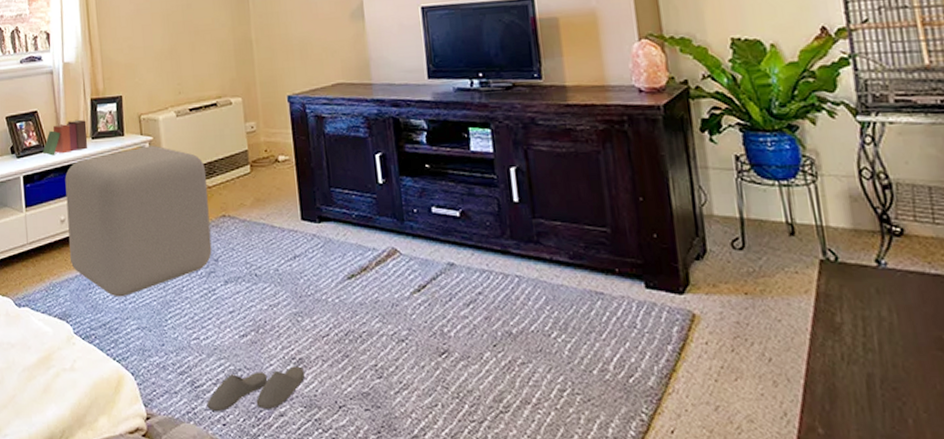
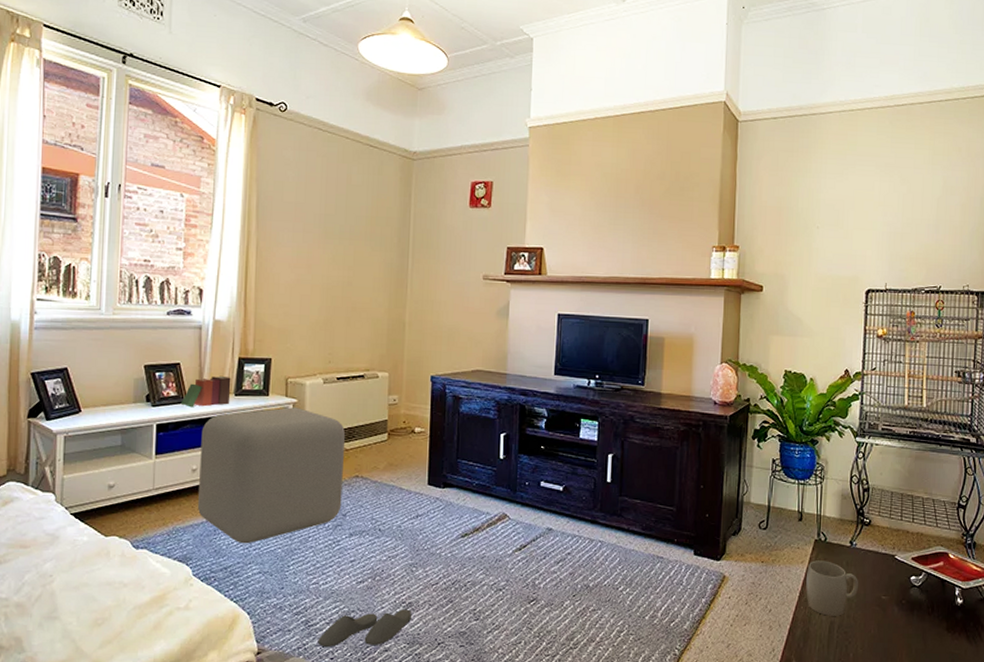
mug: none [815,288,903,366] -> present [806,560,859,616]

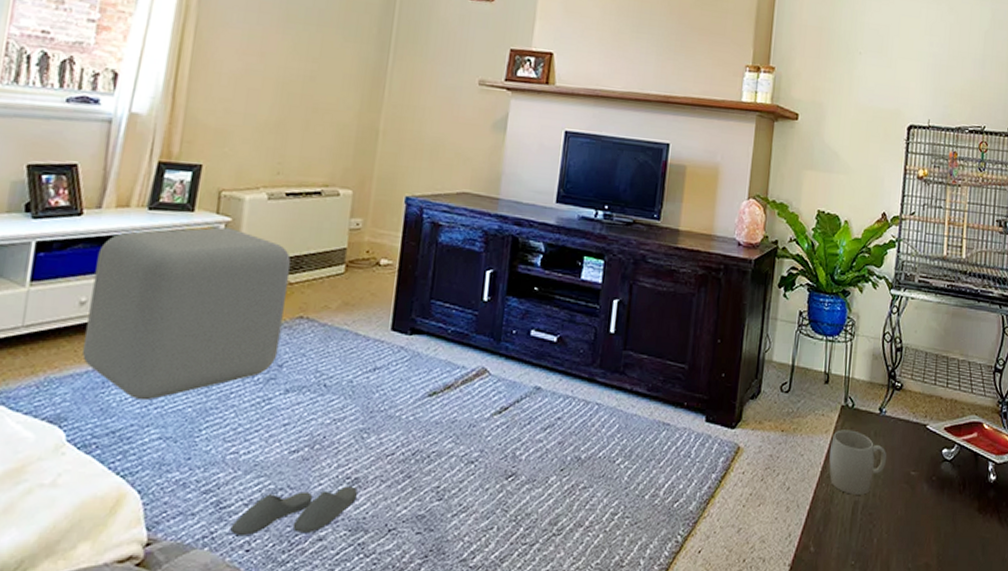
books: present [182,375,231,408] -> none [74,183,146,222]

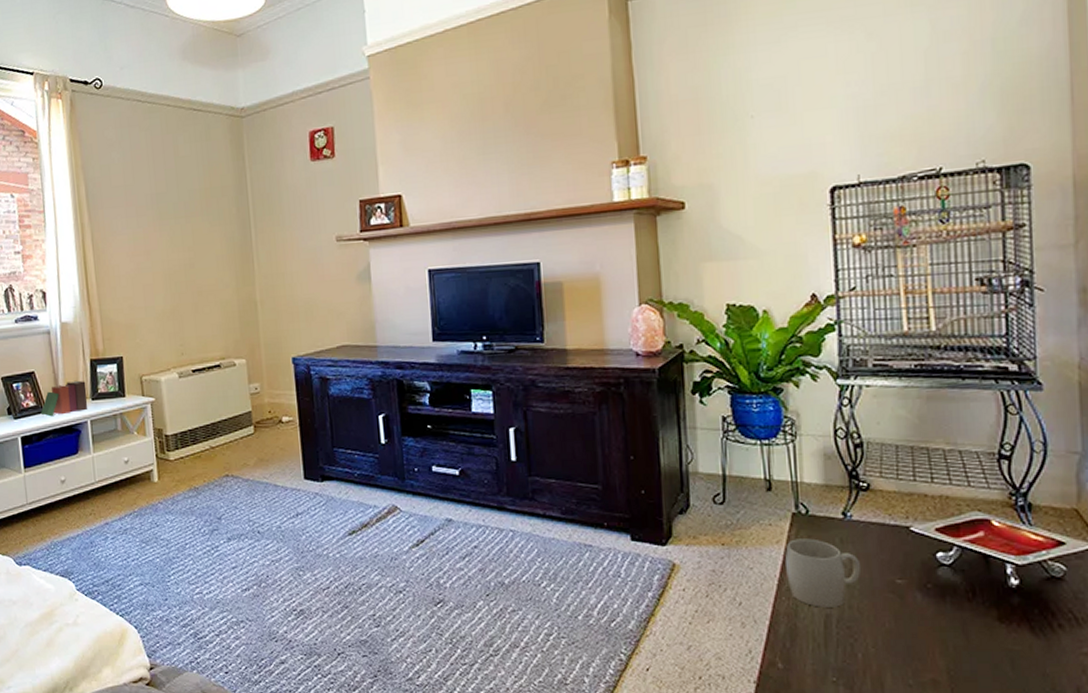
books: none [74,183,146,222] -> present [41,380,88,417]
cube: present [81,227,291,401] -> none [64,407,215,555]
slippers: present [230,486,358,535] -> none [209,617,305,660]

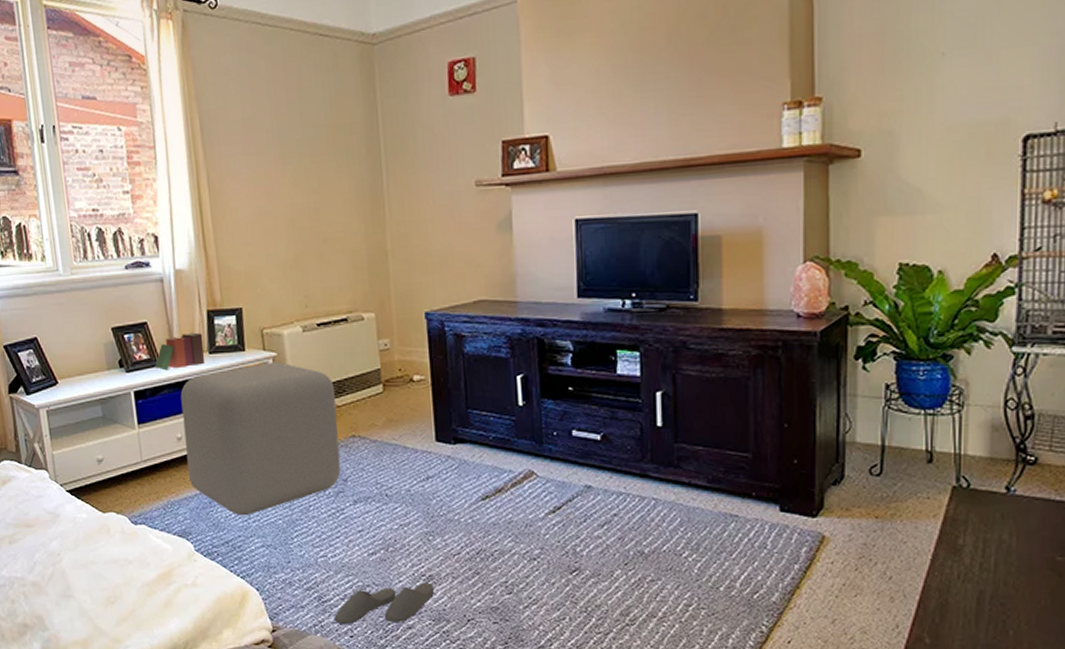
cube: none [64,407,215,555] -> present [180,362,341,516]
slippers: none [209,617,305,660] -> present [334,582,434,624]
mug: present [785,538,862,608] -> none [941,513,1021,584]

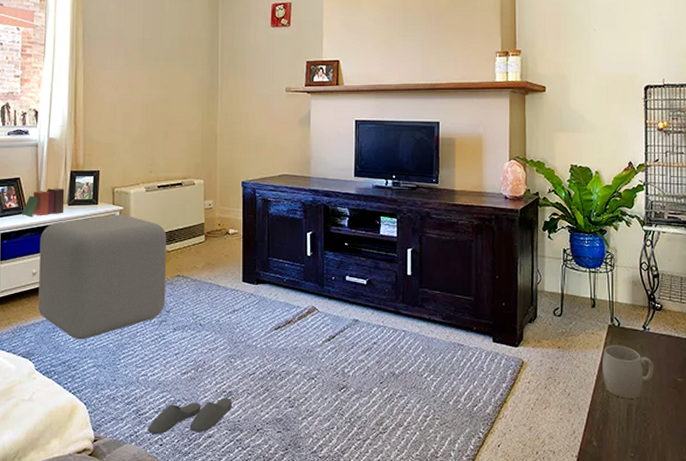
mug: none [941,513,1021,584] -> present [602,345,654,399]

